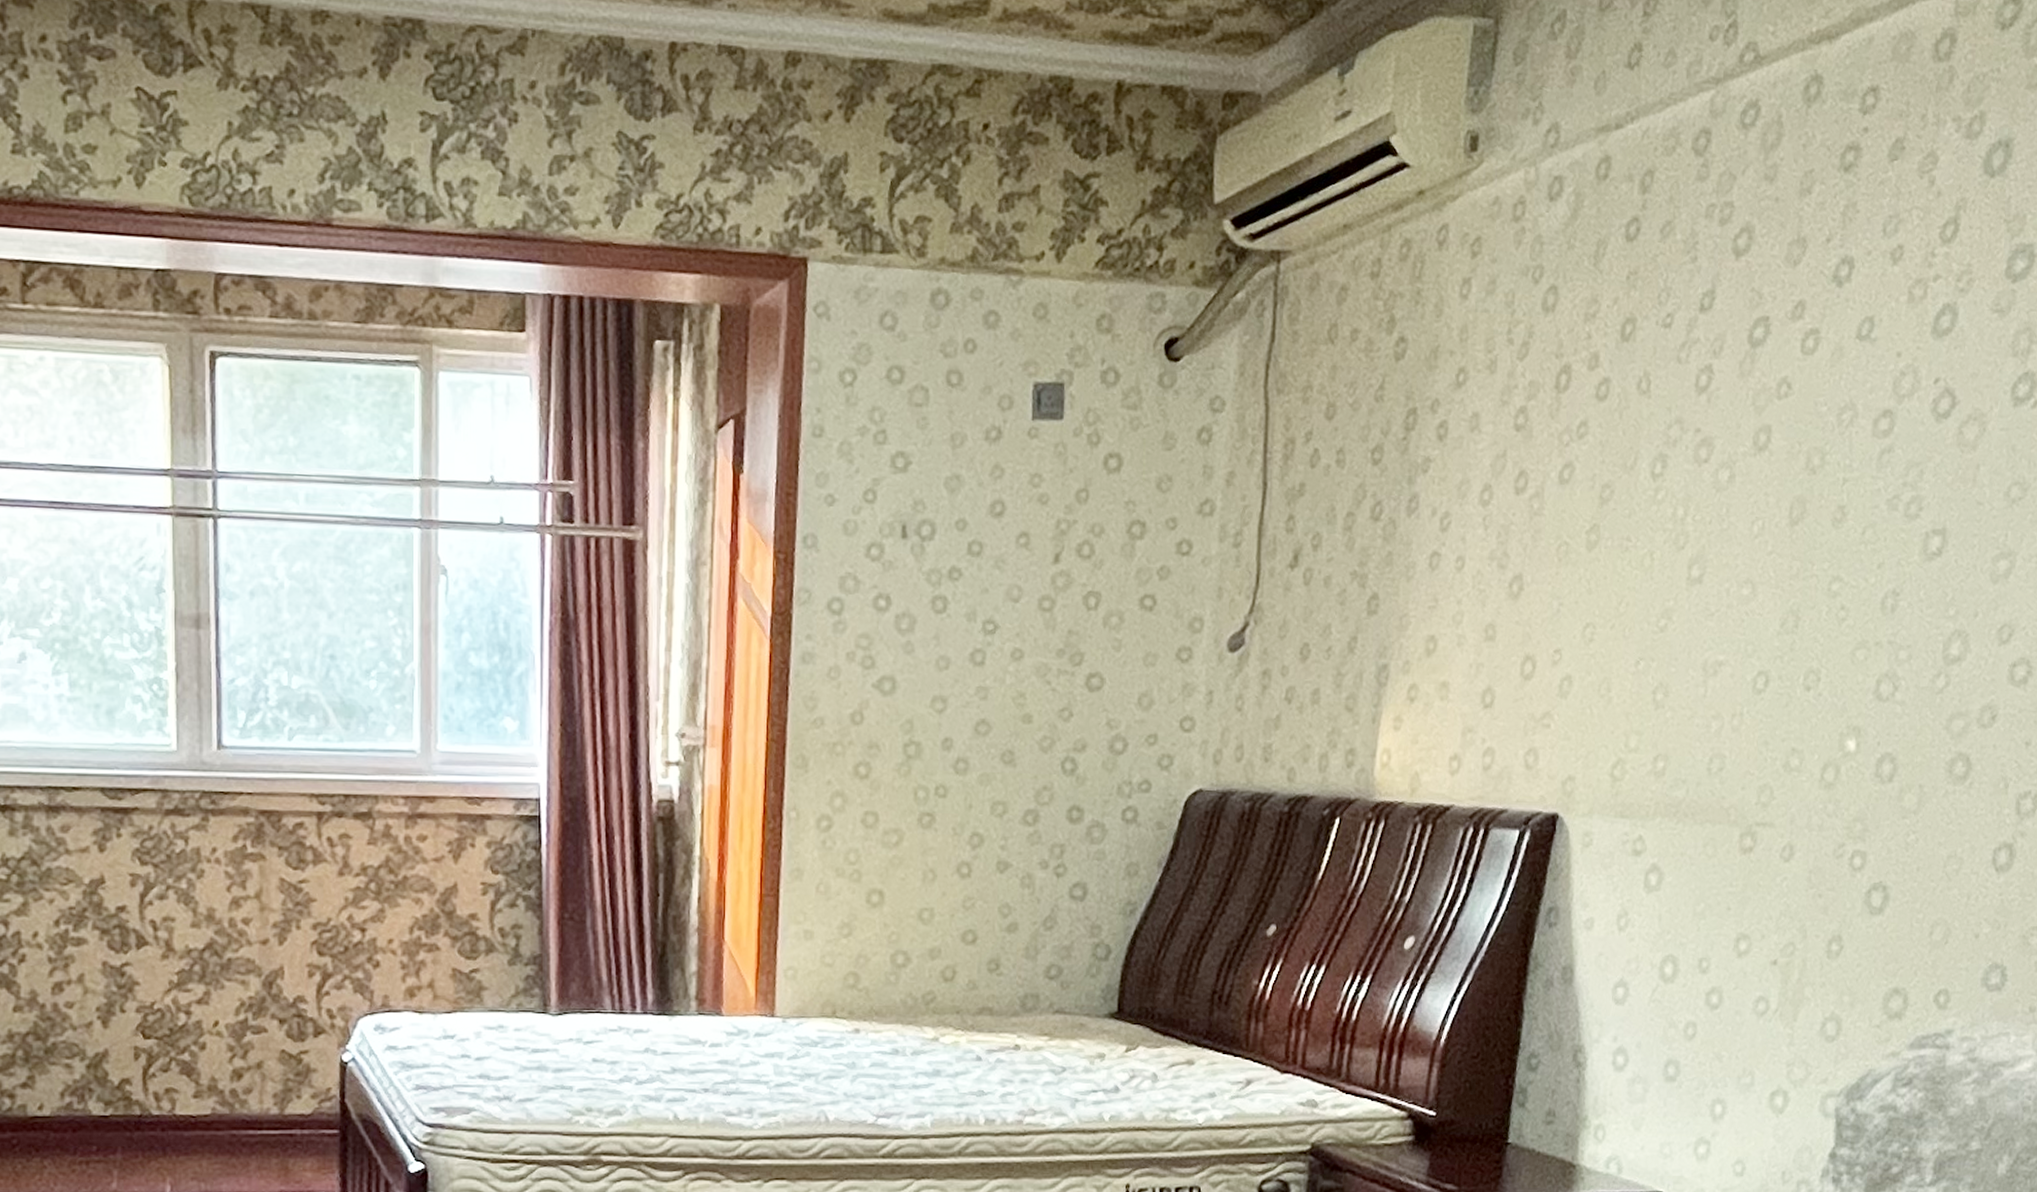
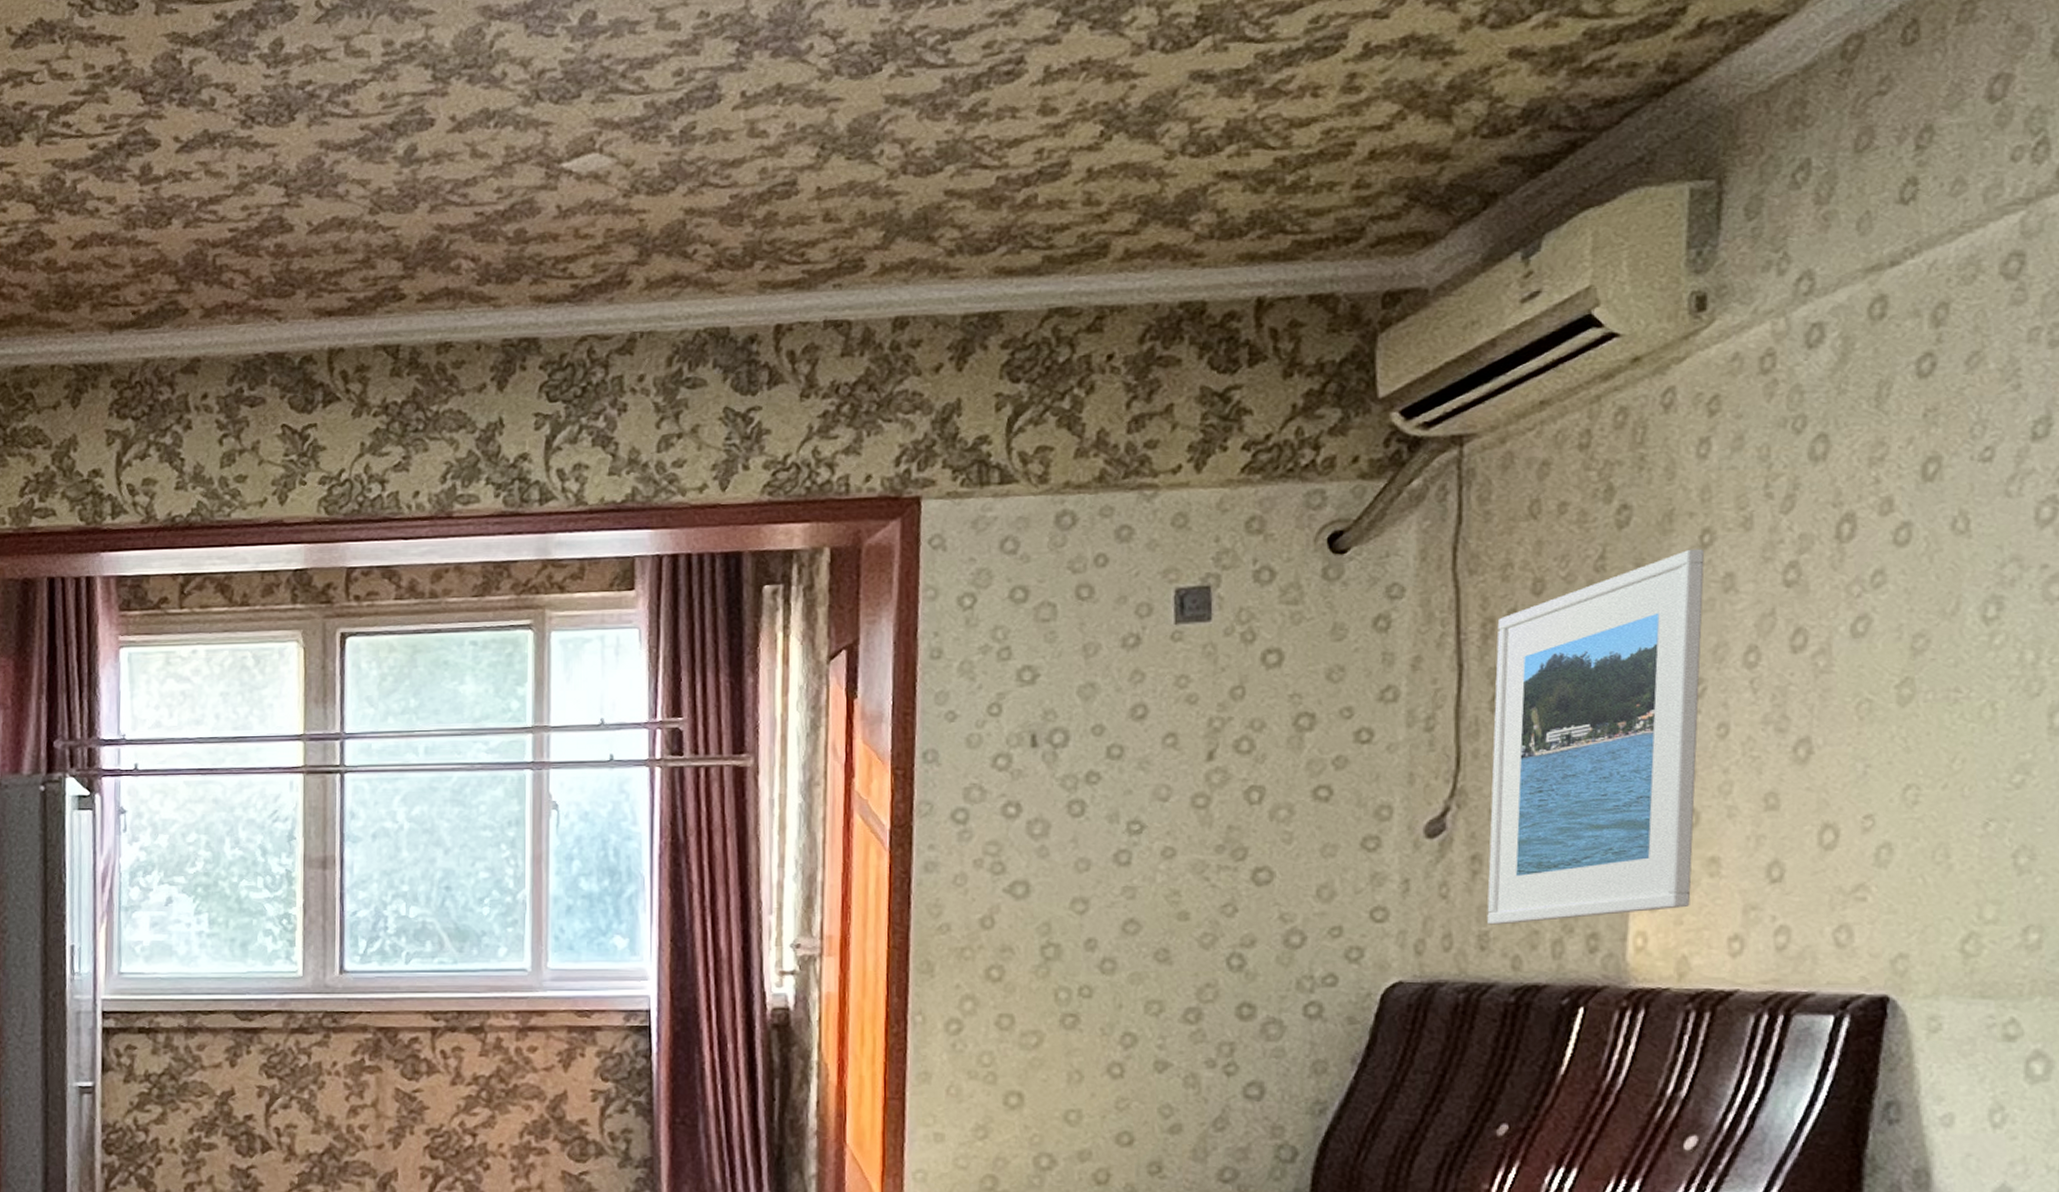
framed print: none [1272,386,1459,738] -> present [1487,548,1705,925]

